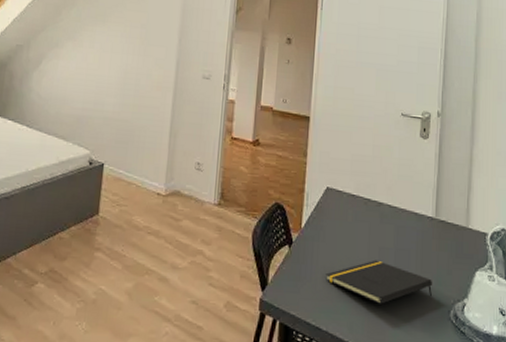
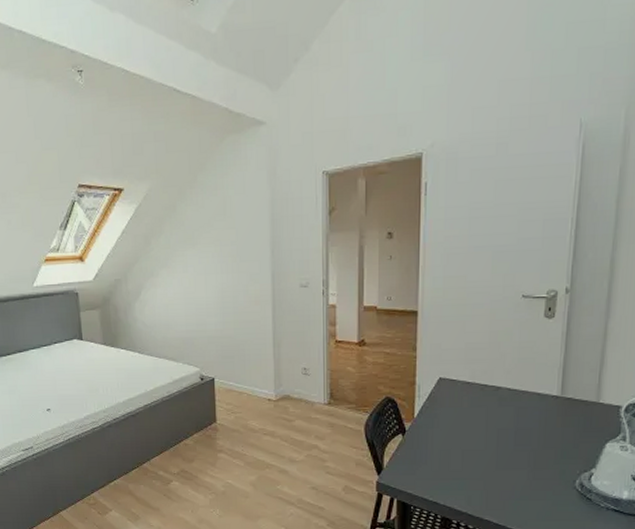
notepad: present [326,259,432,304] -> none [442,440,556,479]

